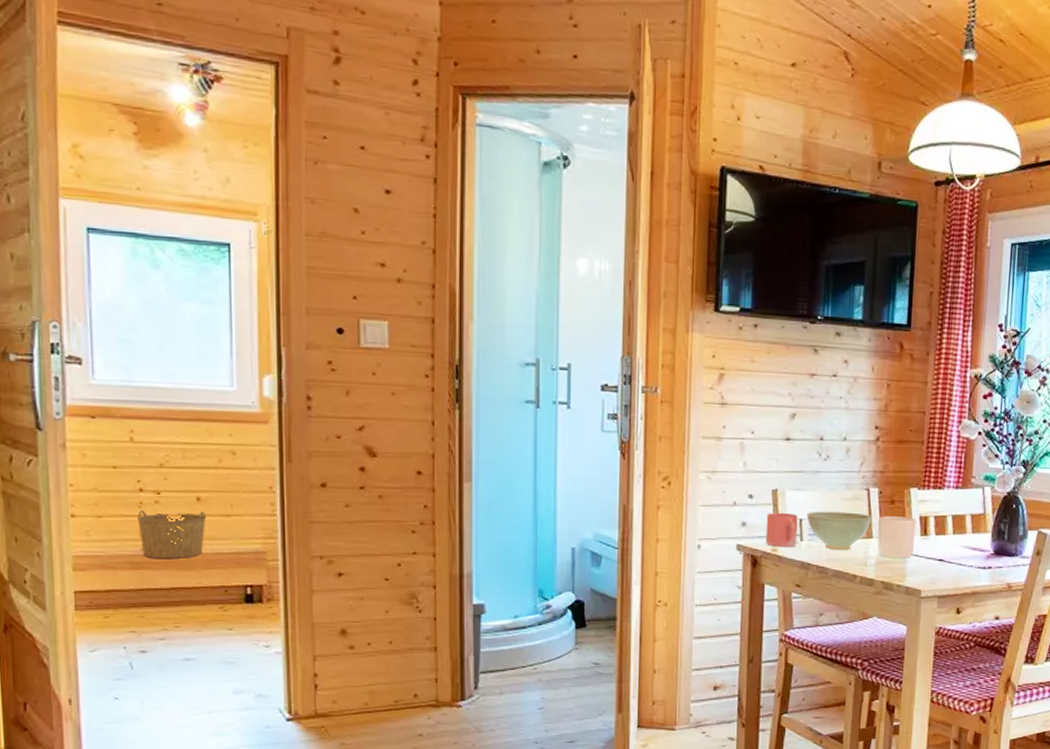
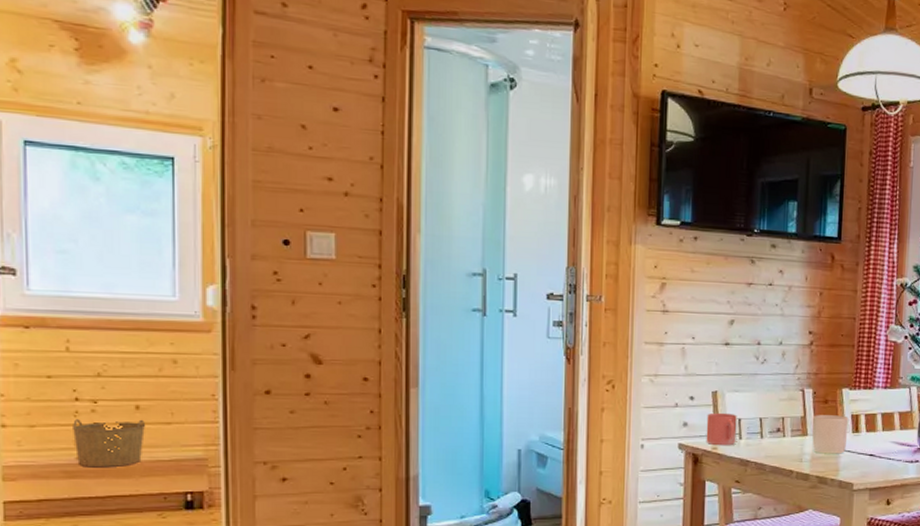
bowl: present [806,511,872,550] -> none [745,411,807,447]

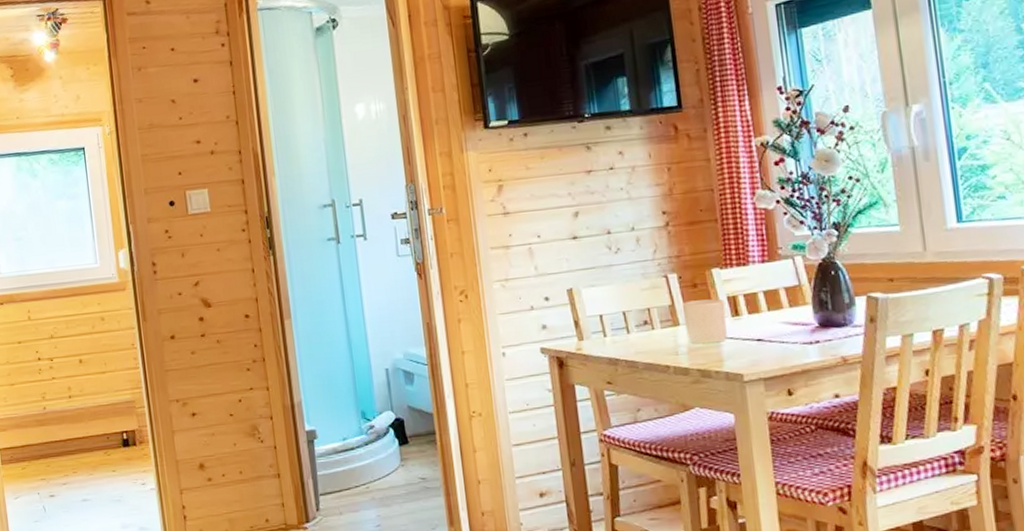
basket: present [73,419,145,468] -> none [38,371,88,416]
cup: present [706,412,737,446] -> none [565,310,601,347]

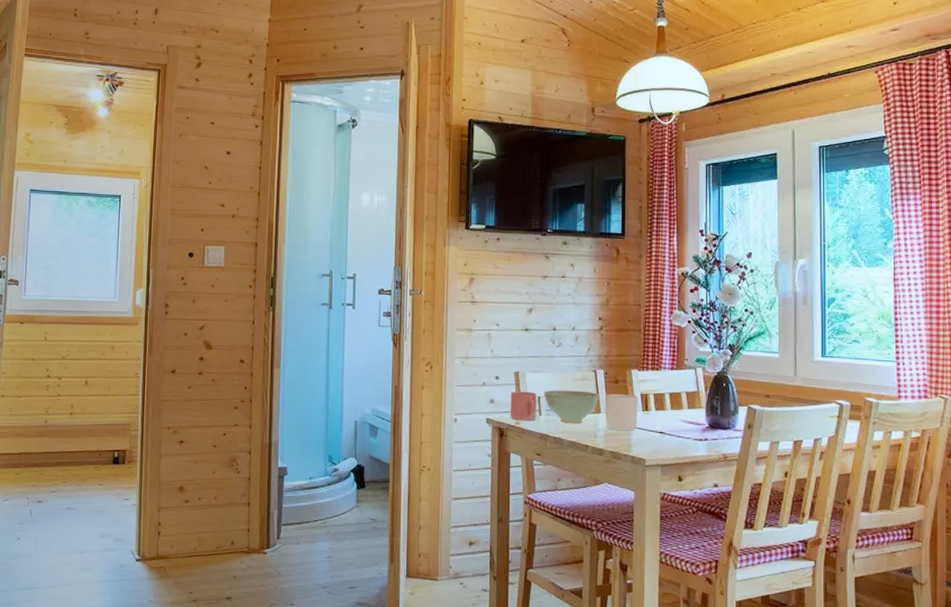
cup: none [565,310,601,347] -> present [510,391,537,421]
bowl: none [606,301,676,342] -> present [544,390,600,423]

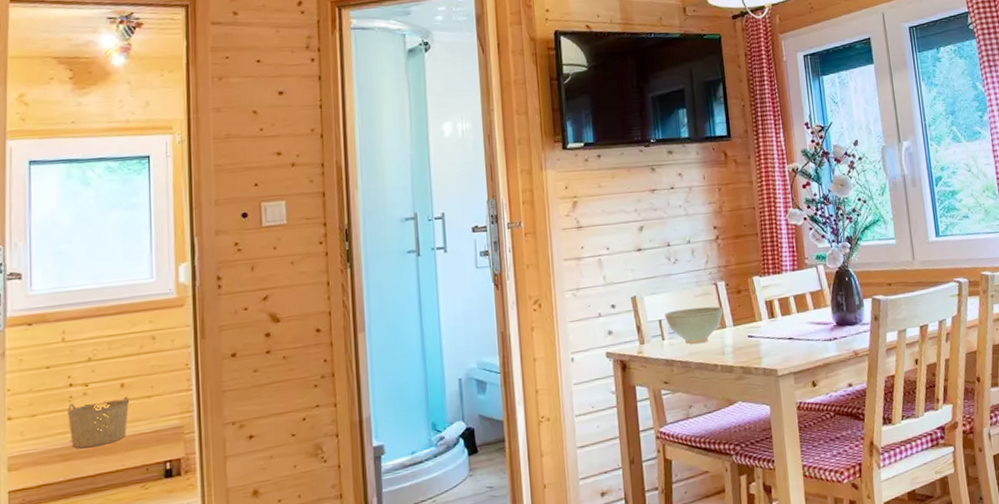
basket: none [44,392,90,430] -> present [68,396,129,449]
cup: present [510,391,537,421] -> none [629,316,660,350]
mug: present [604,394,638,431] -> none [728,303,765,344]

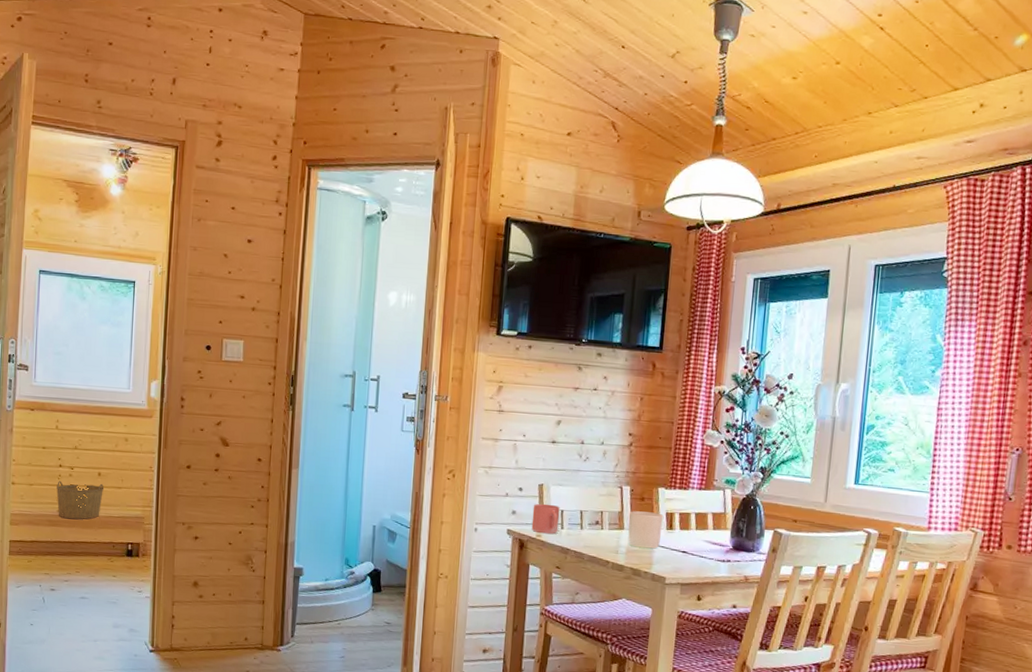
cup: none [629,316,660,350] -> present [531,503,560,535]
bowl: present [665,306,723,344] -> none [567,504,624,539]
mug: none [728,303,765,344] -> present [628,511,663,549]

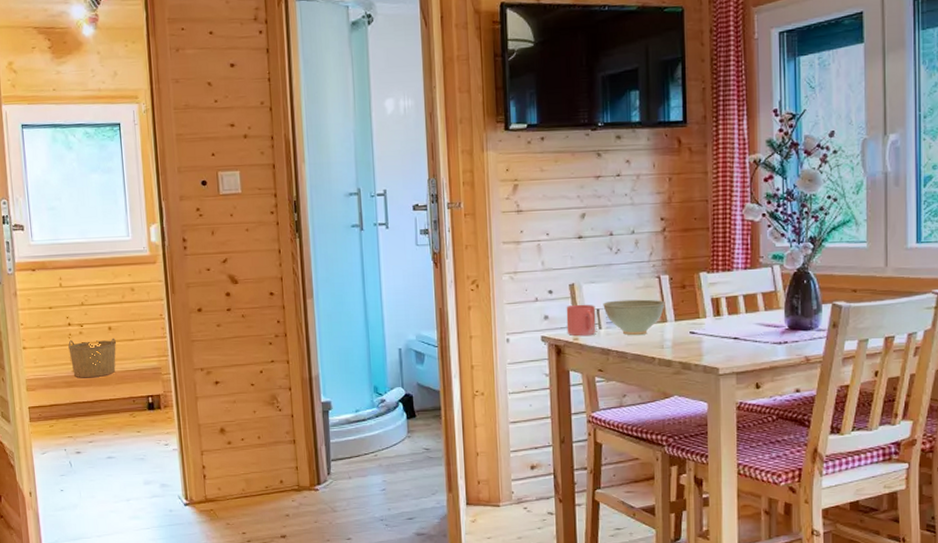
bowl: none [567,504,624,539] -> present [603,299,665,335]
mug: present [628,511,663,549] -> none [670,299,709,339]

